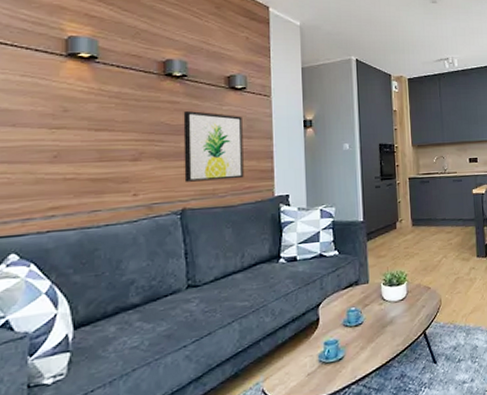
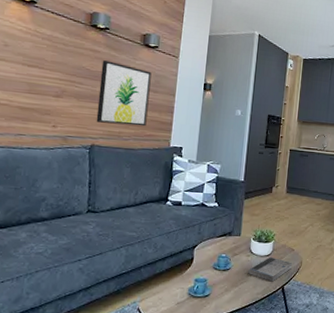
book: none [383,300,431,329] -> present [248,256,292,282]

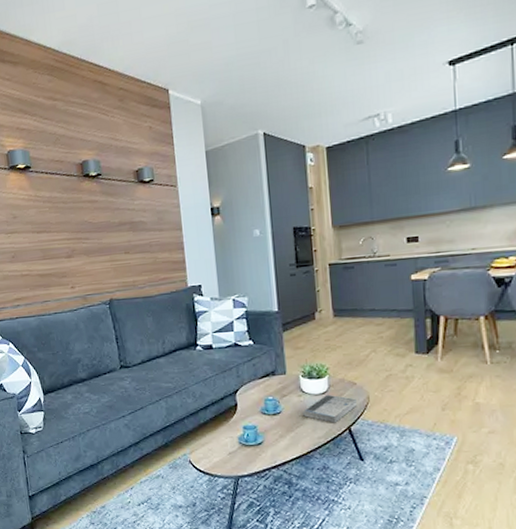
wall art: present [96,60,152,127] -> none [101,208,159,275]

